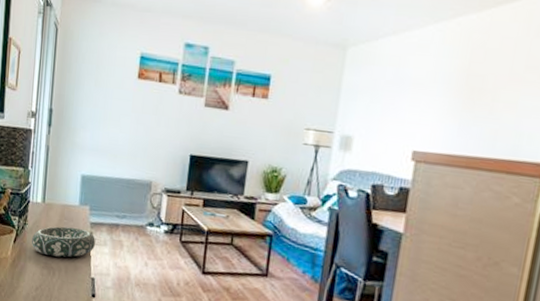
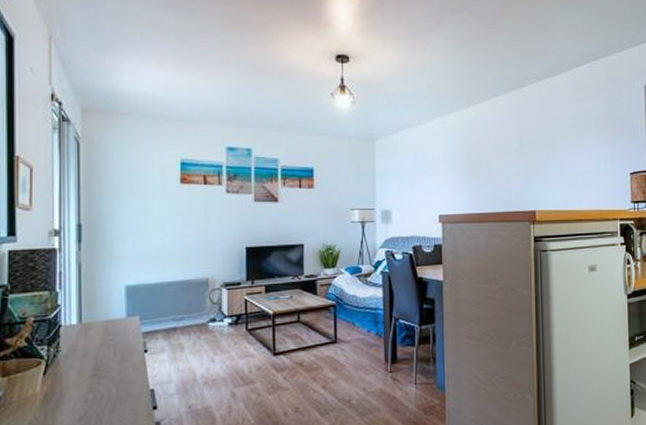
decorative bowl: present [31,226,96,258] -> none [67,342,152,379]

